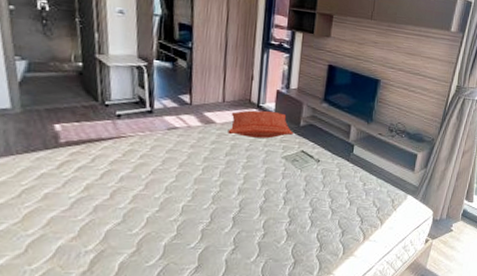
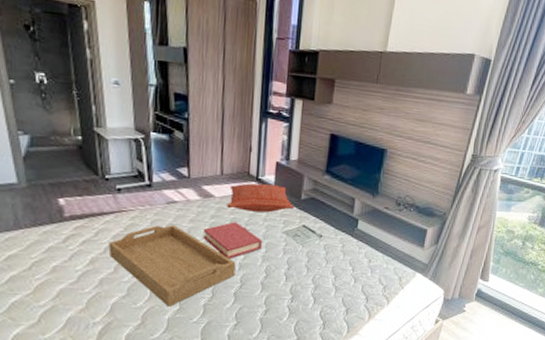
serving tray: none [105,150,235,233] -> present [108,225,236,307]
hardback book: none [203,147,263,184] -> present [202,222,263,259]

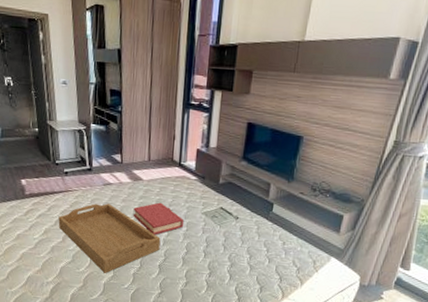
pillow: present [227,183,294,213] -> none [153,168,213,195]

